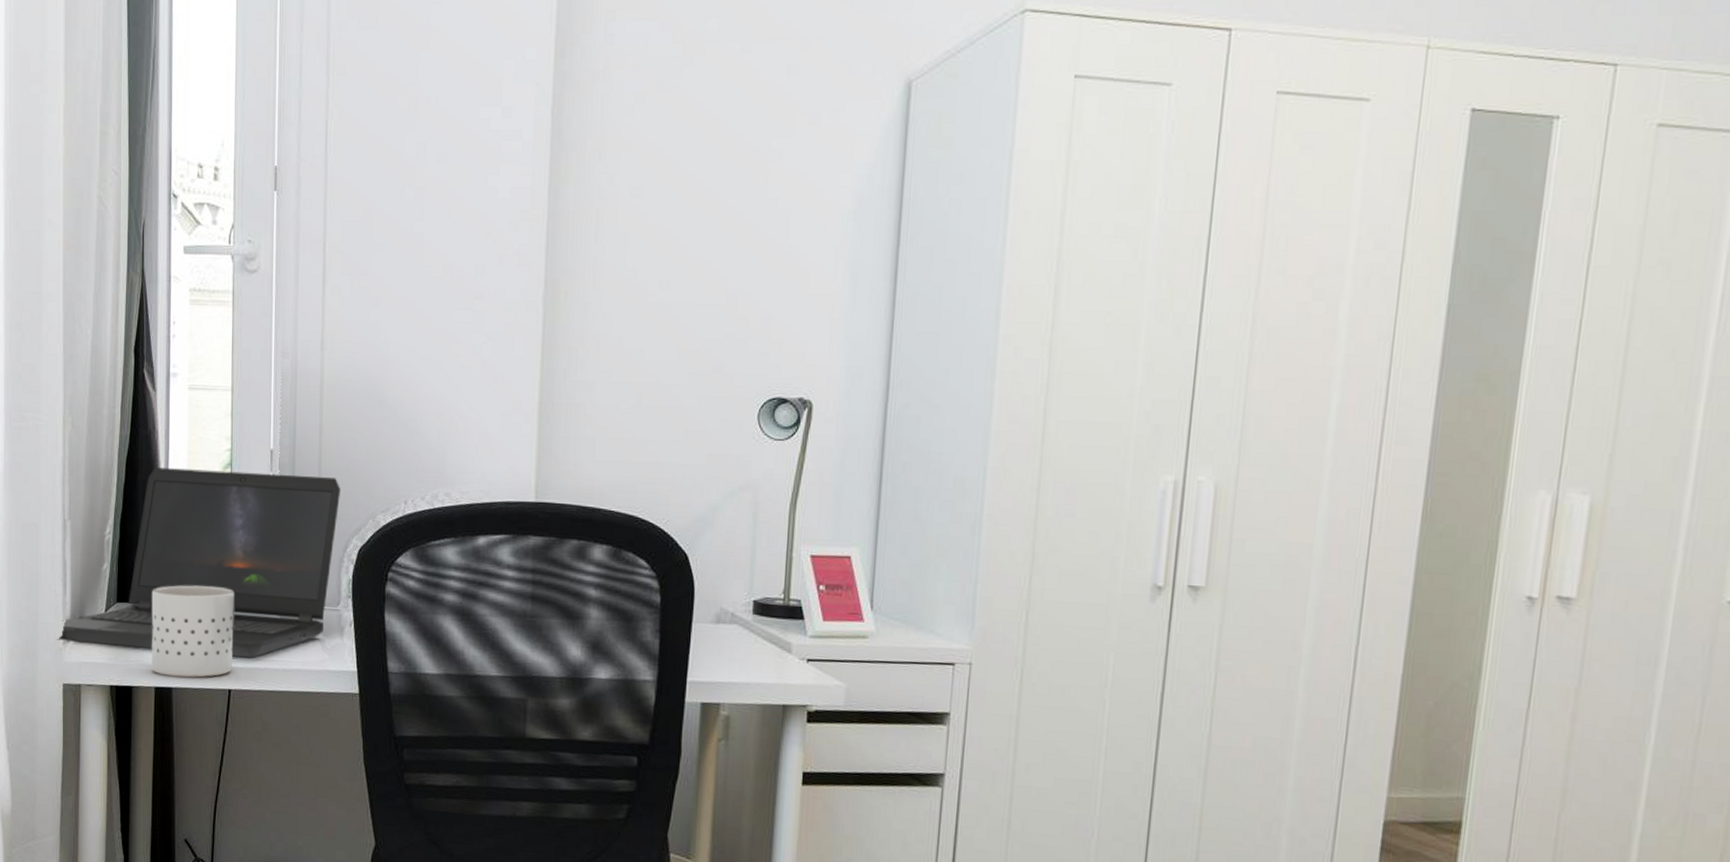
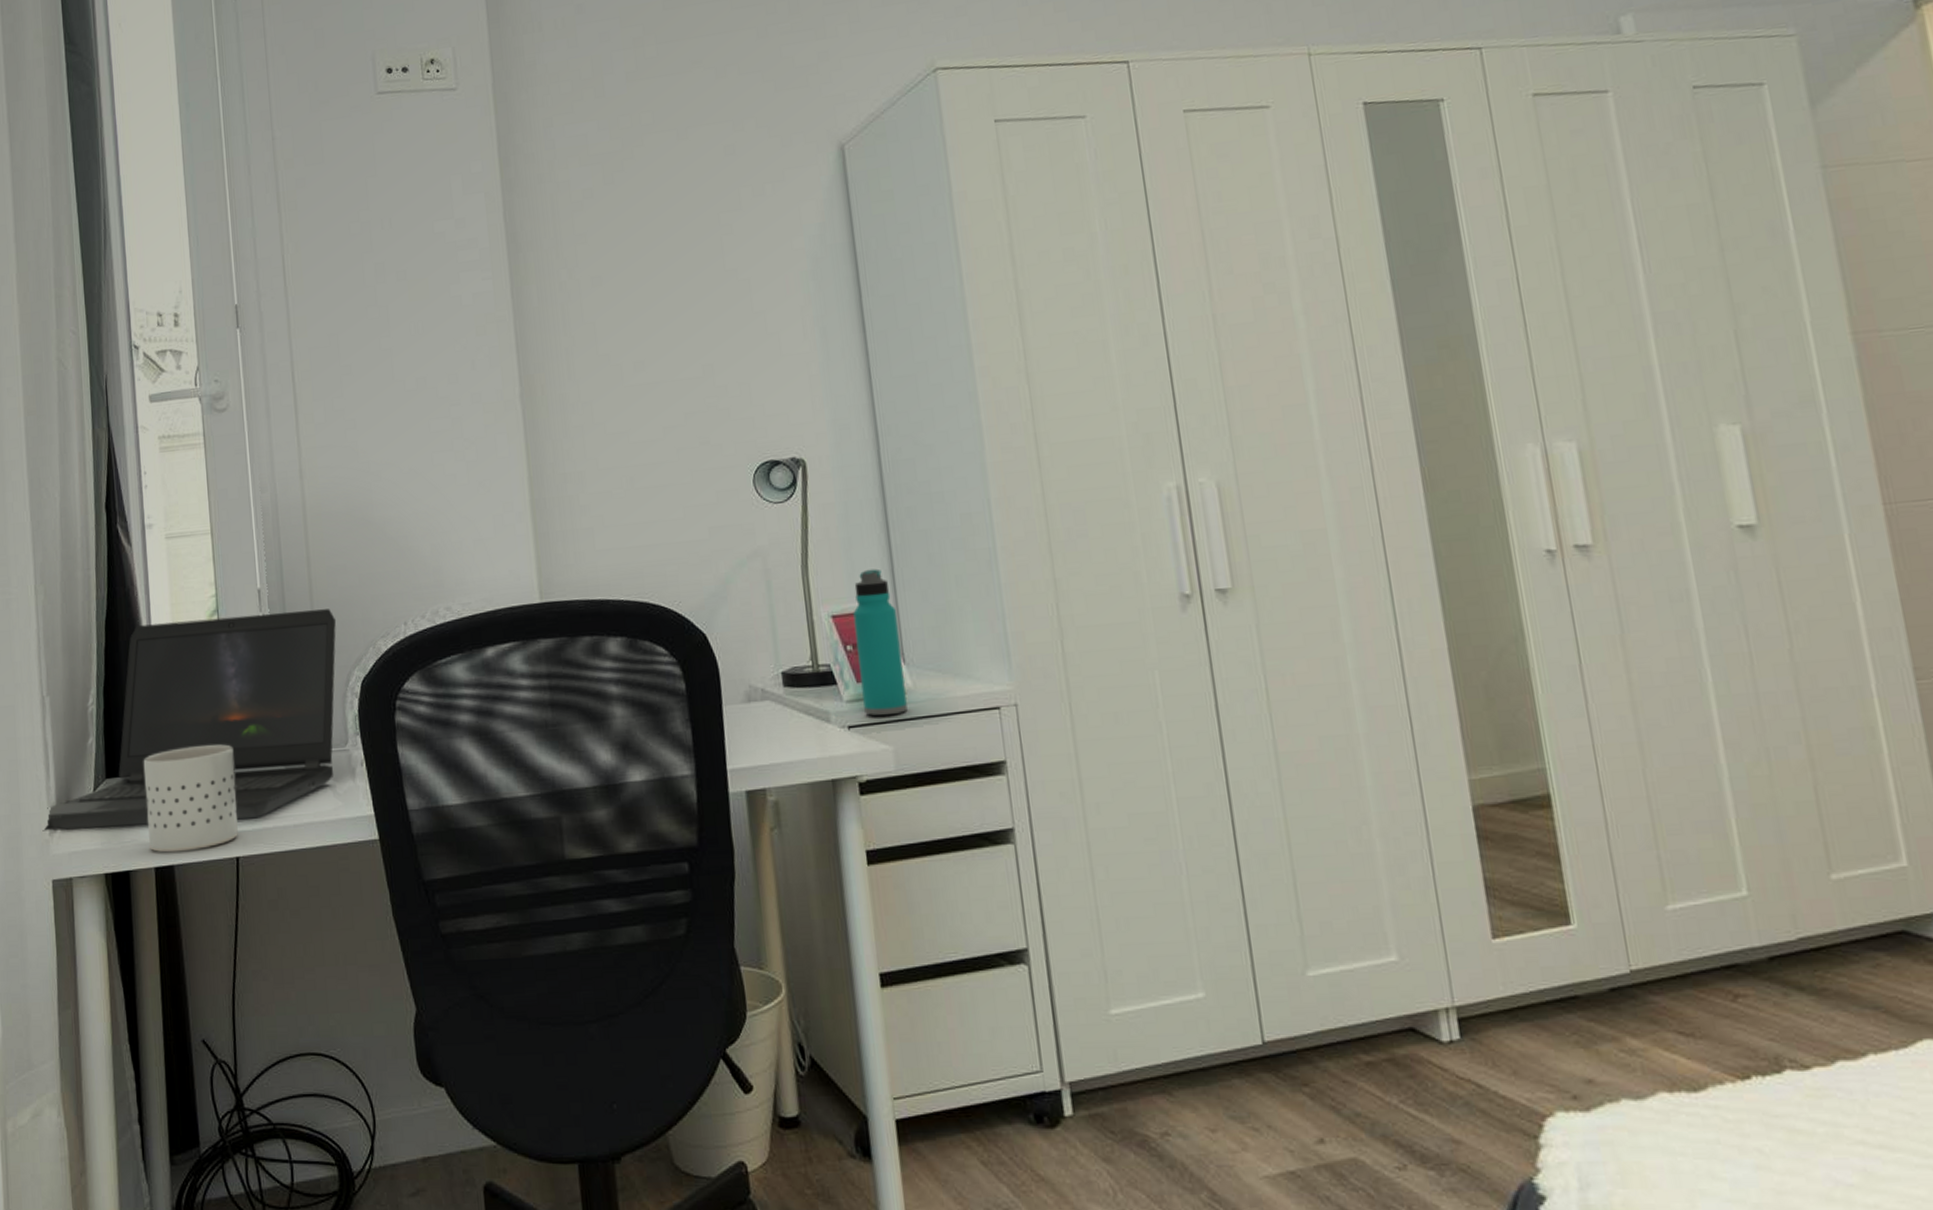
water bottle: none [825,516,874,656] -> present [853,568,908,716]

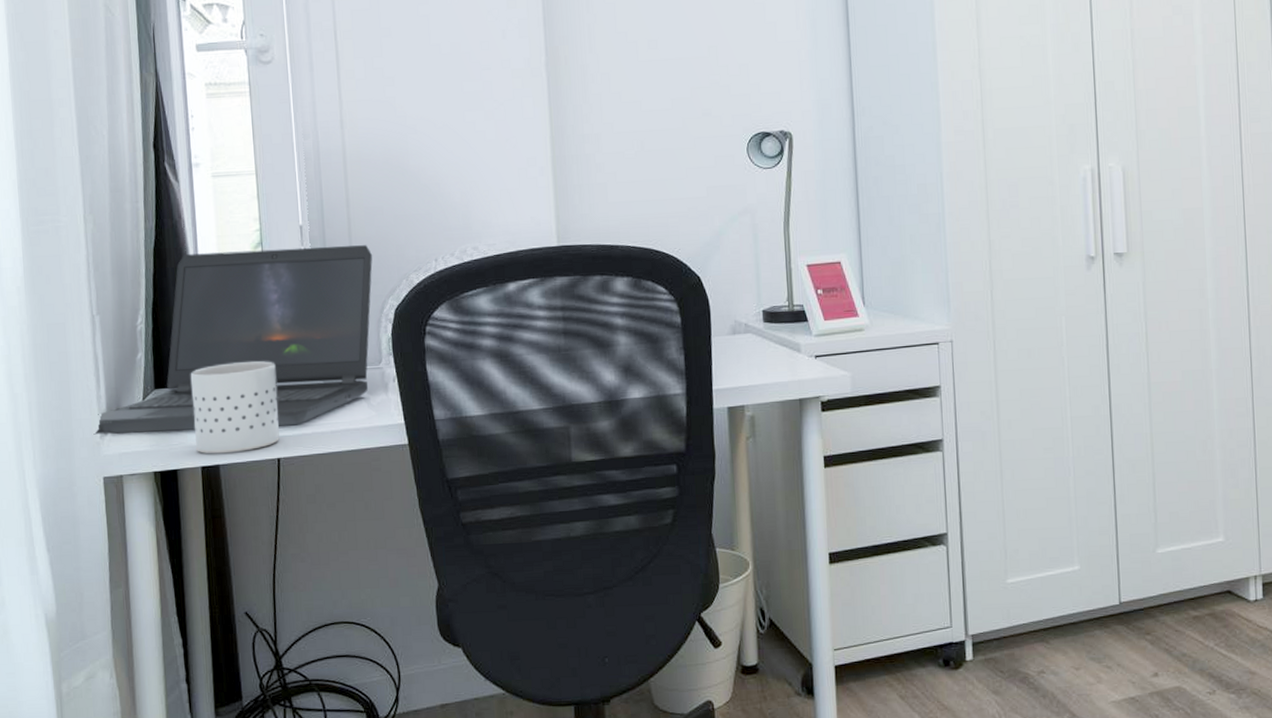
water bottle: present [853,568,908,716] -> none [824,227,864,348]

